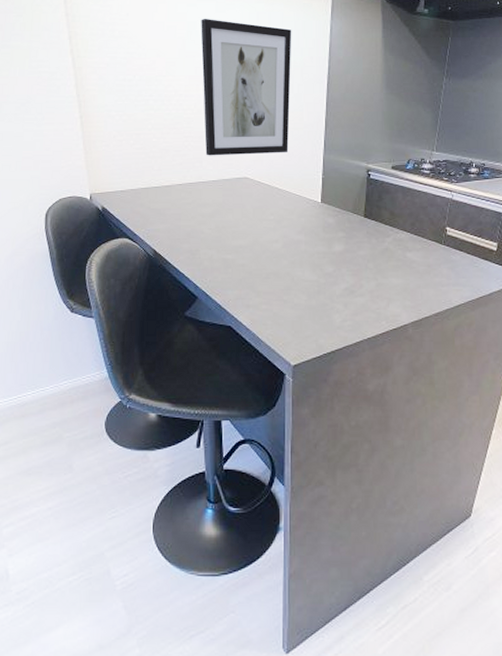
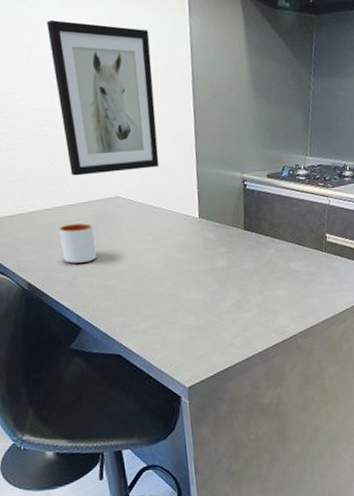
mug: none [188,200,221,236] -> present [58,223,97,264]

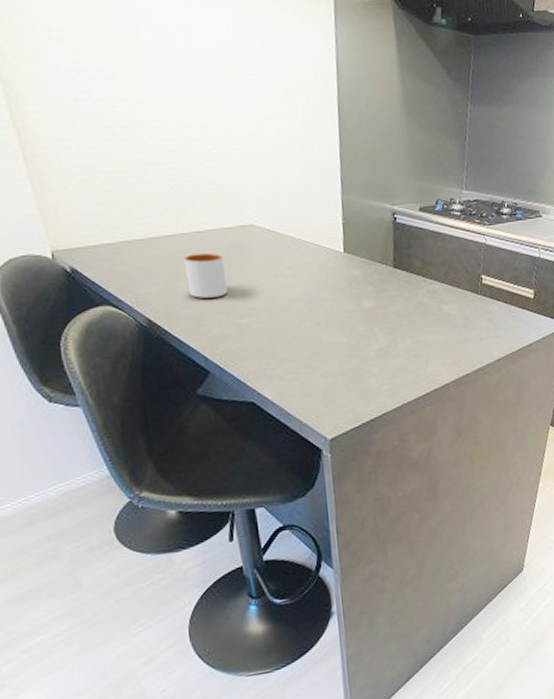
wall art: present [47,19,160,176] -> none [170,18,300,199]

